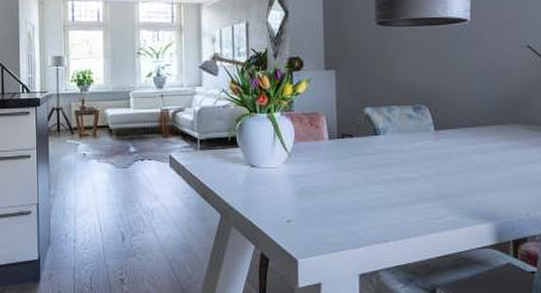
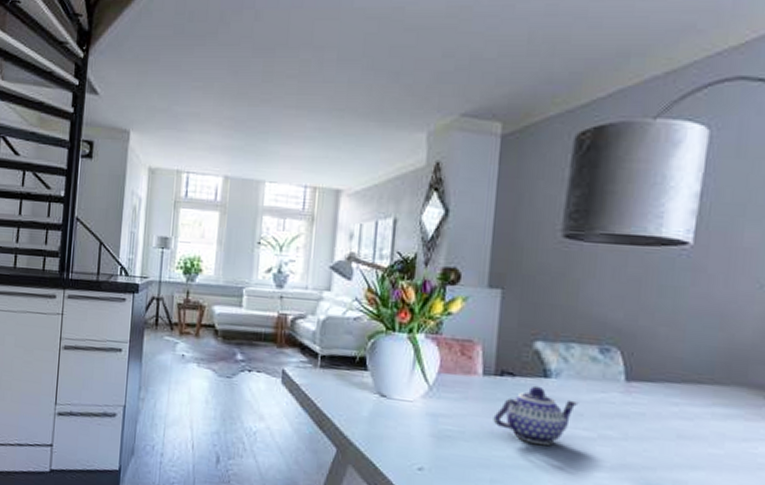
teapot: none [340,142,403,188] -> present [493,385,579,445]

